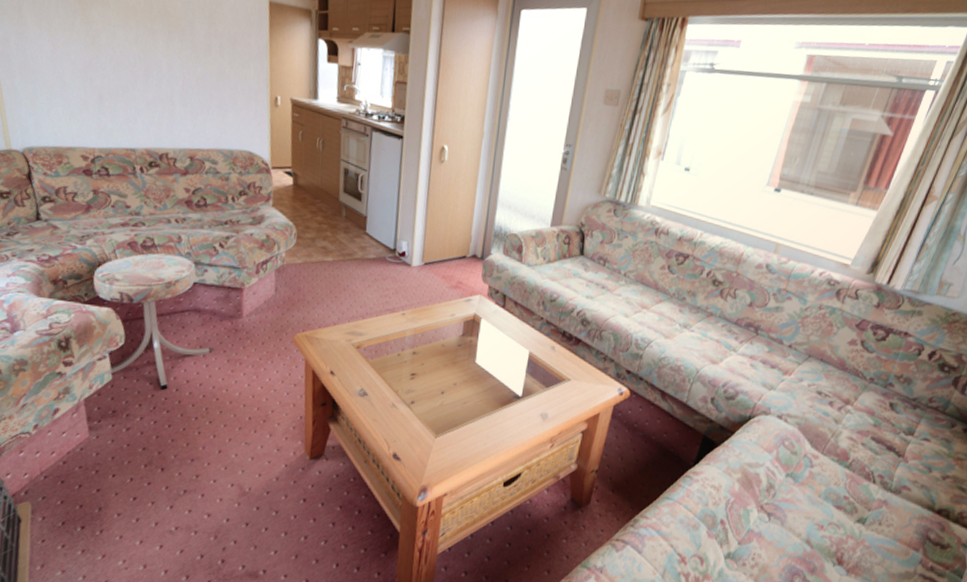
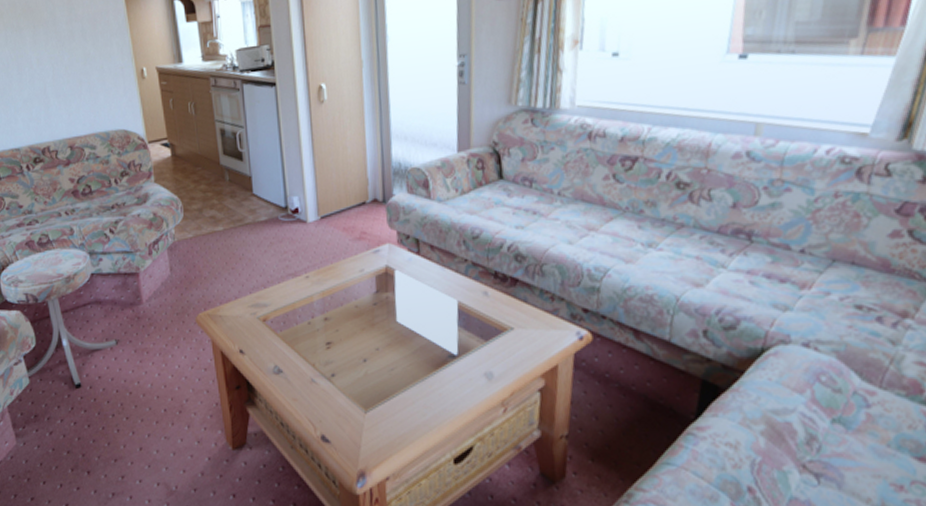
toaster: none [369,97,405,123] -> present [235,43,273,73]

